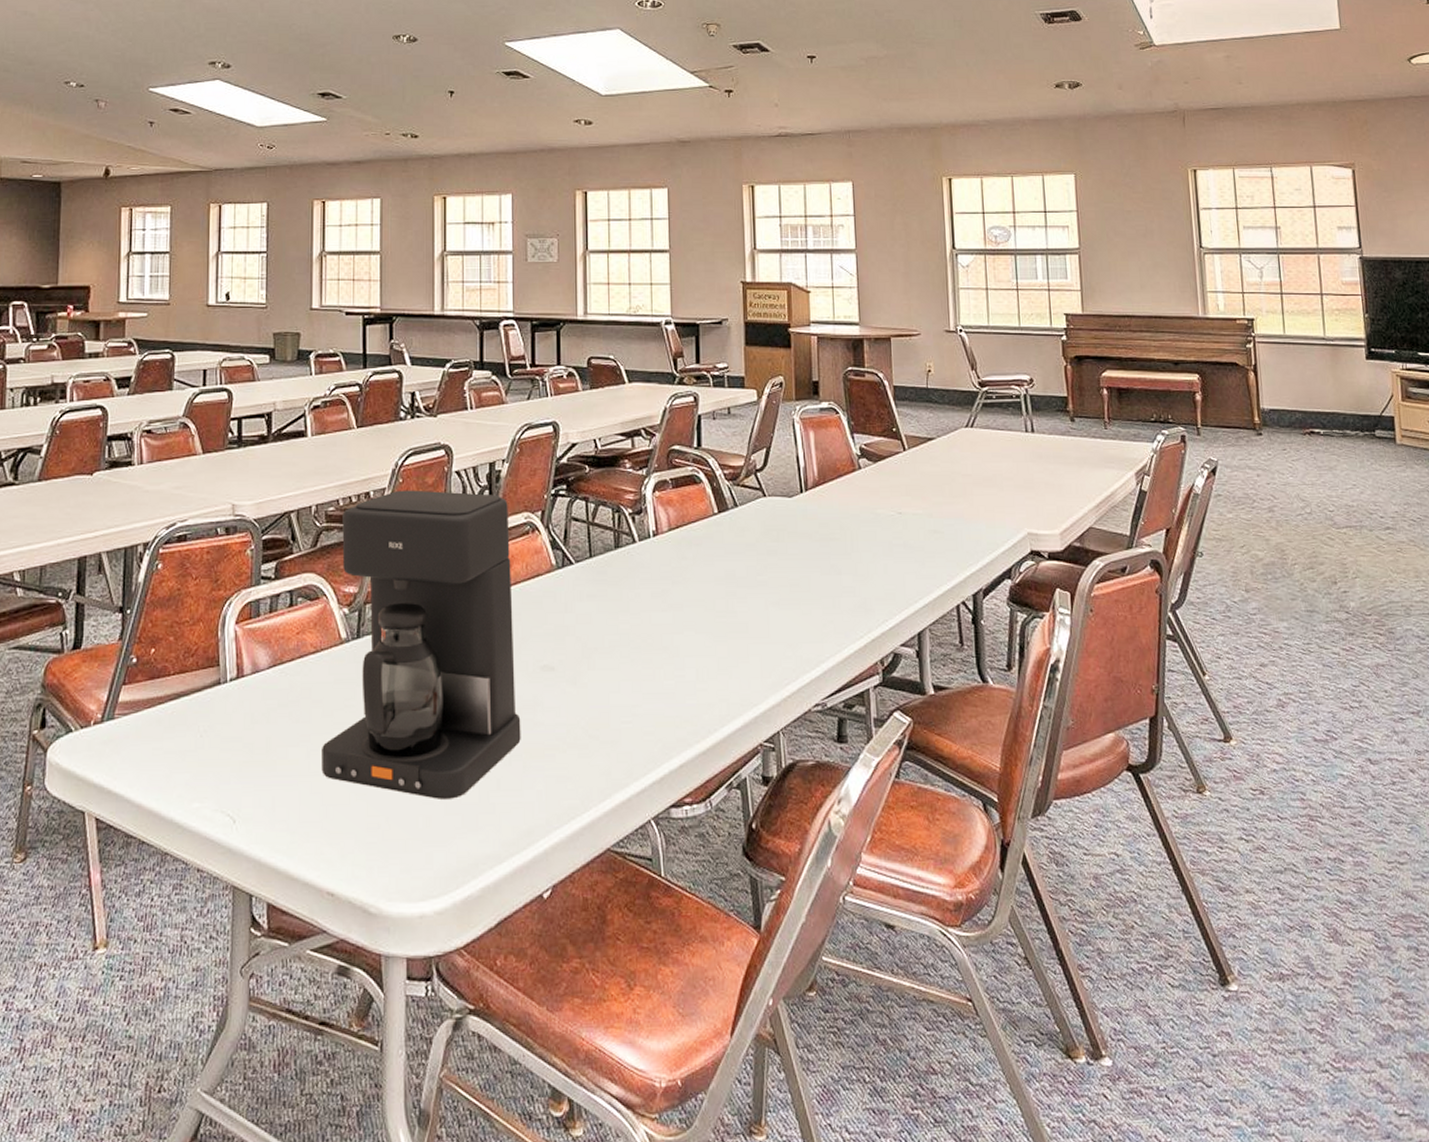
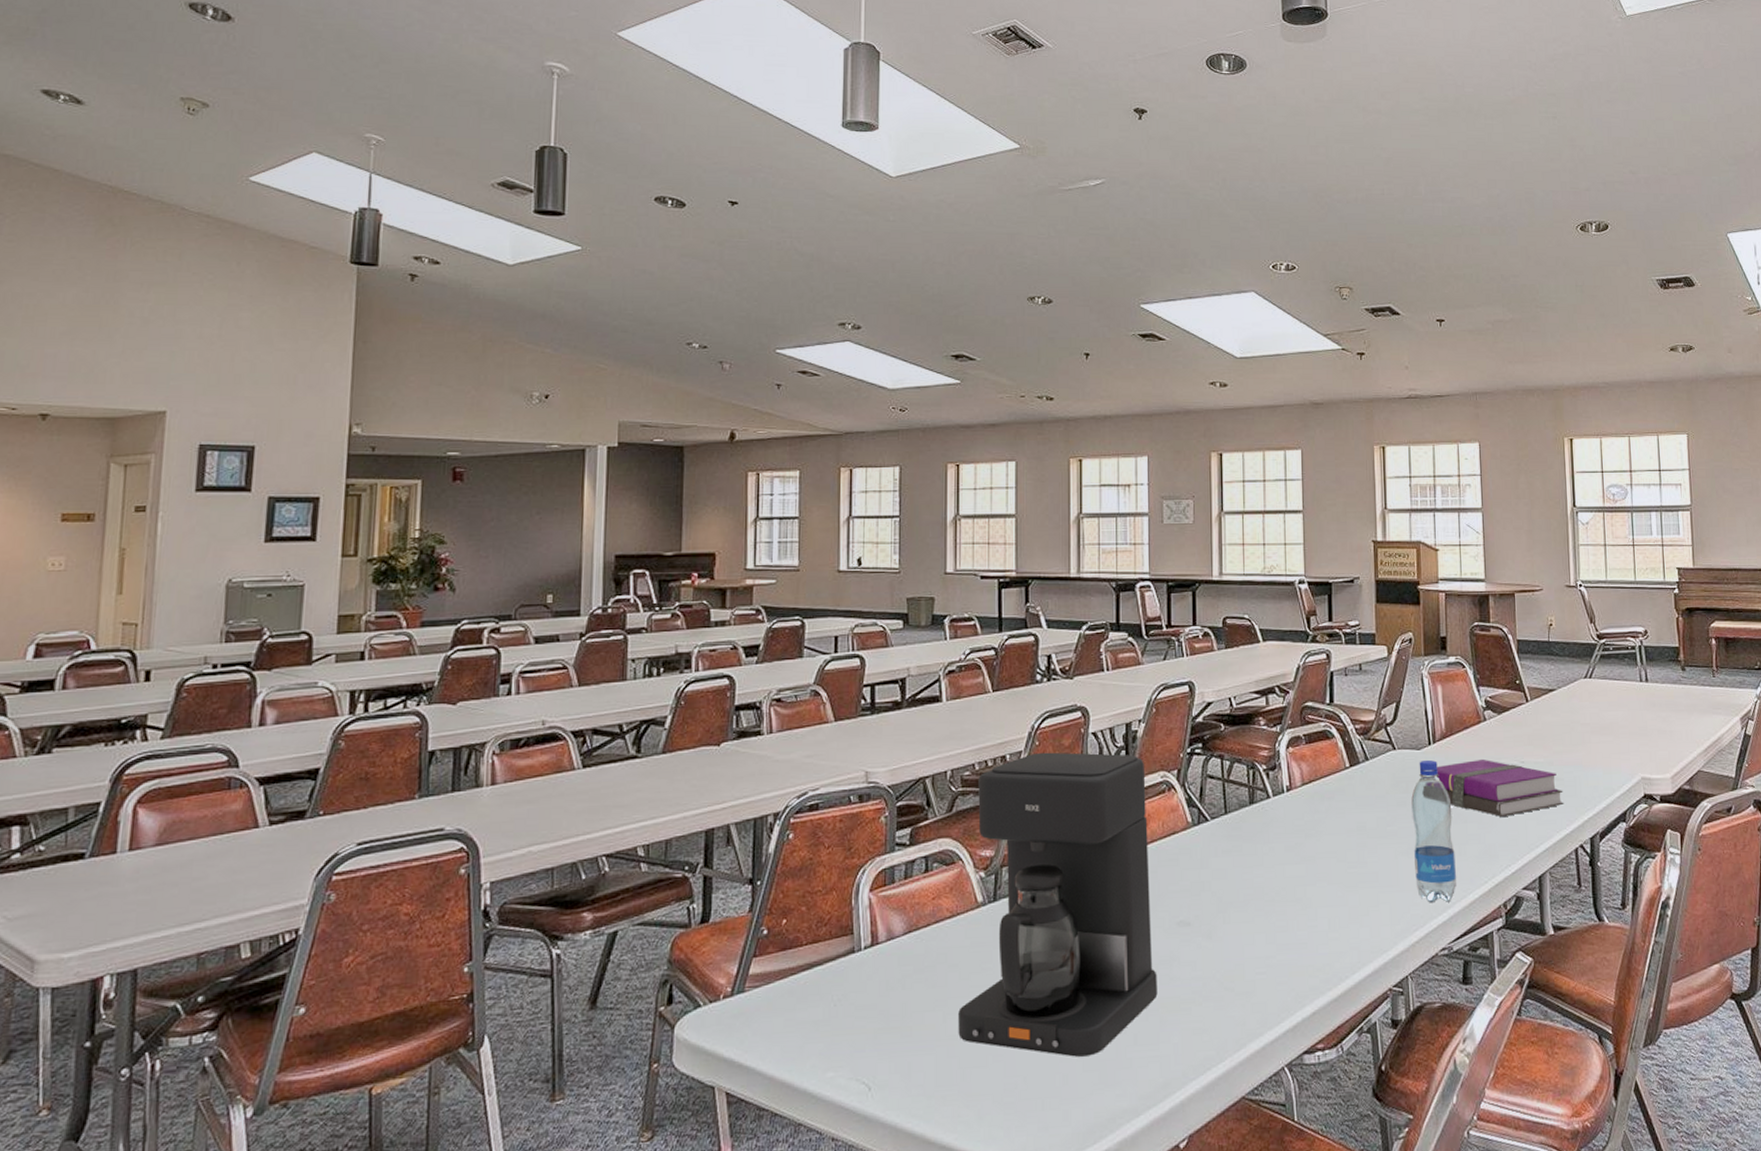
bottle: none [782,509,831,657] -> present [1411,760,1457,903]
notebook: none [809,508,944,569] -> present [1436,758,1564,817]

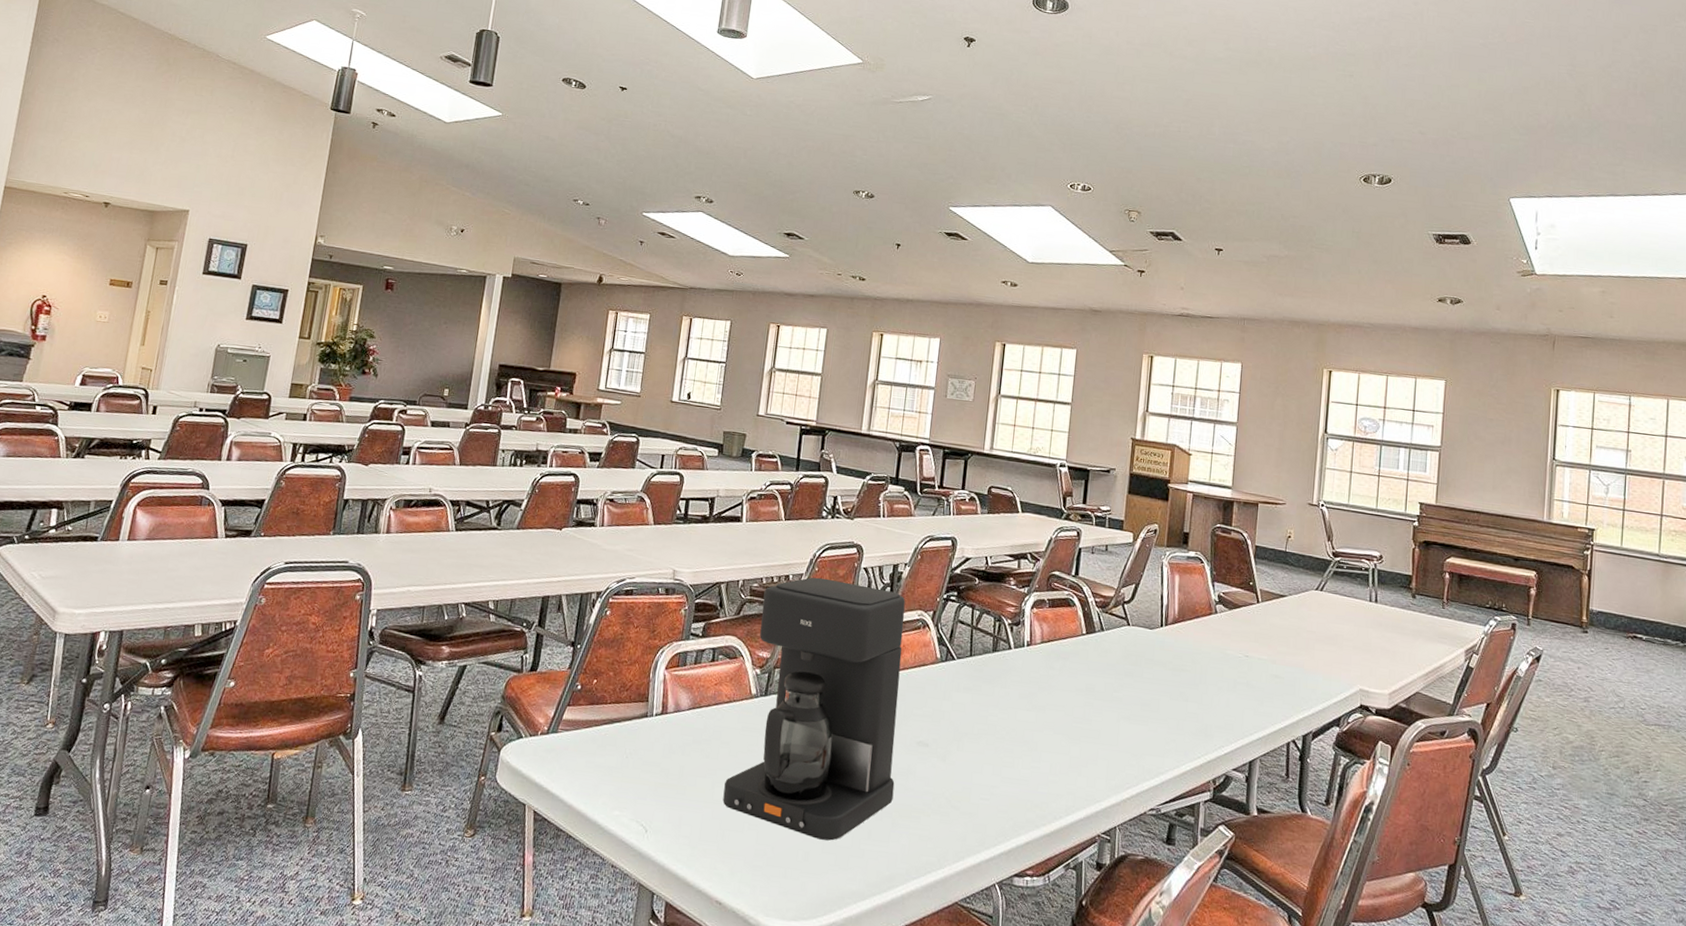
bottle: present [1411,760,1457,903] -> none [1133,639,1176,769]
notebook: present [1436,758,1564,817] -> none [1165,646,1283,703]

